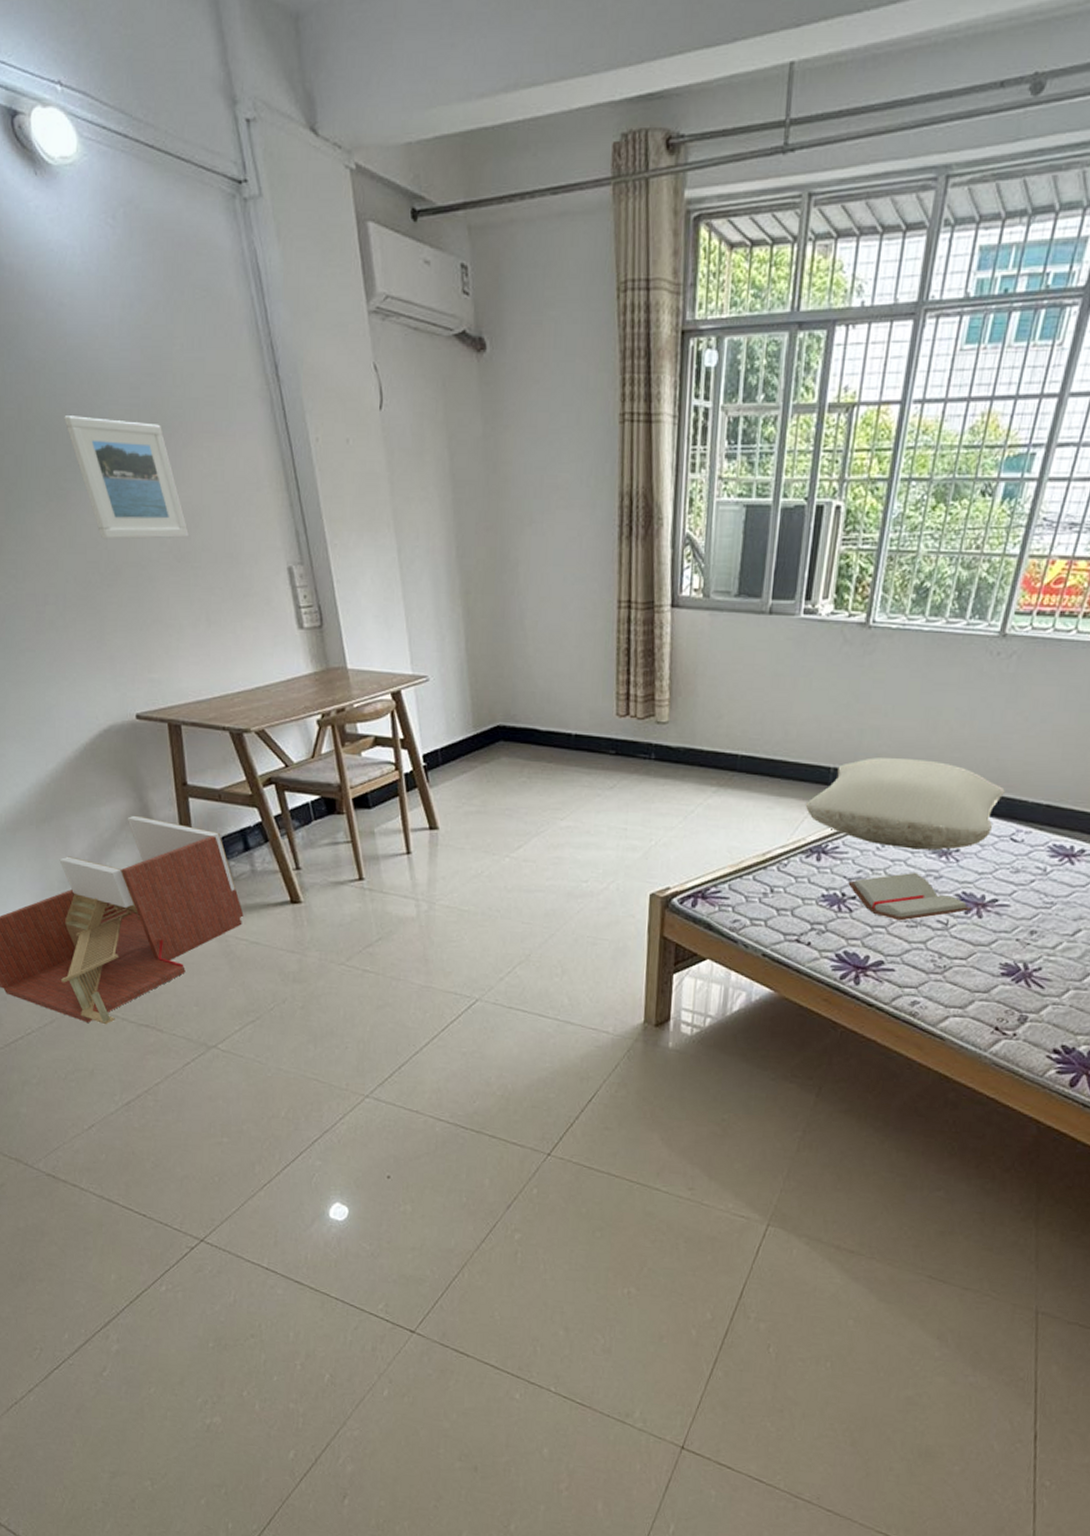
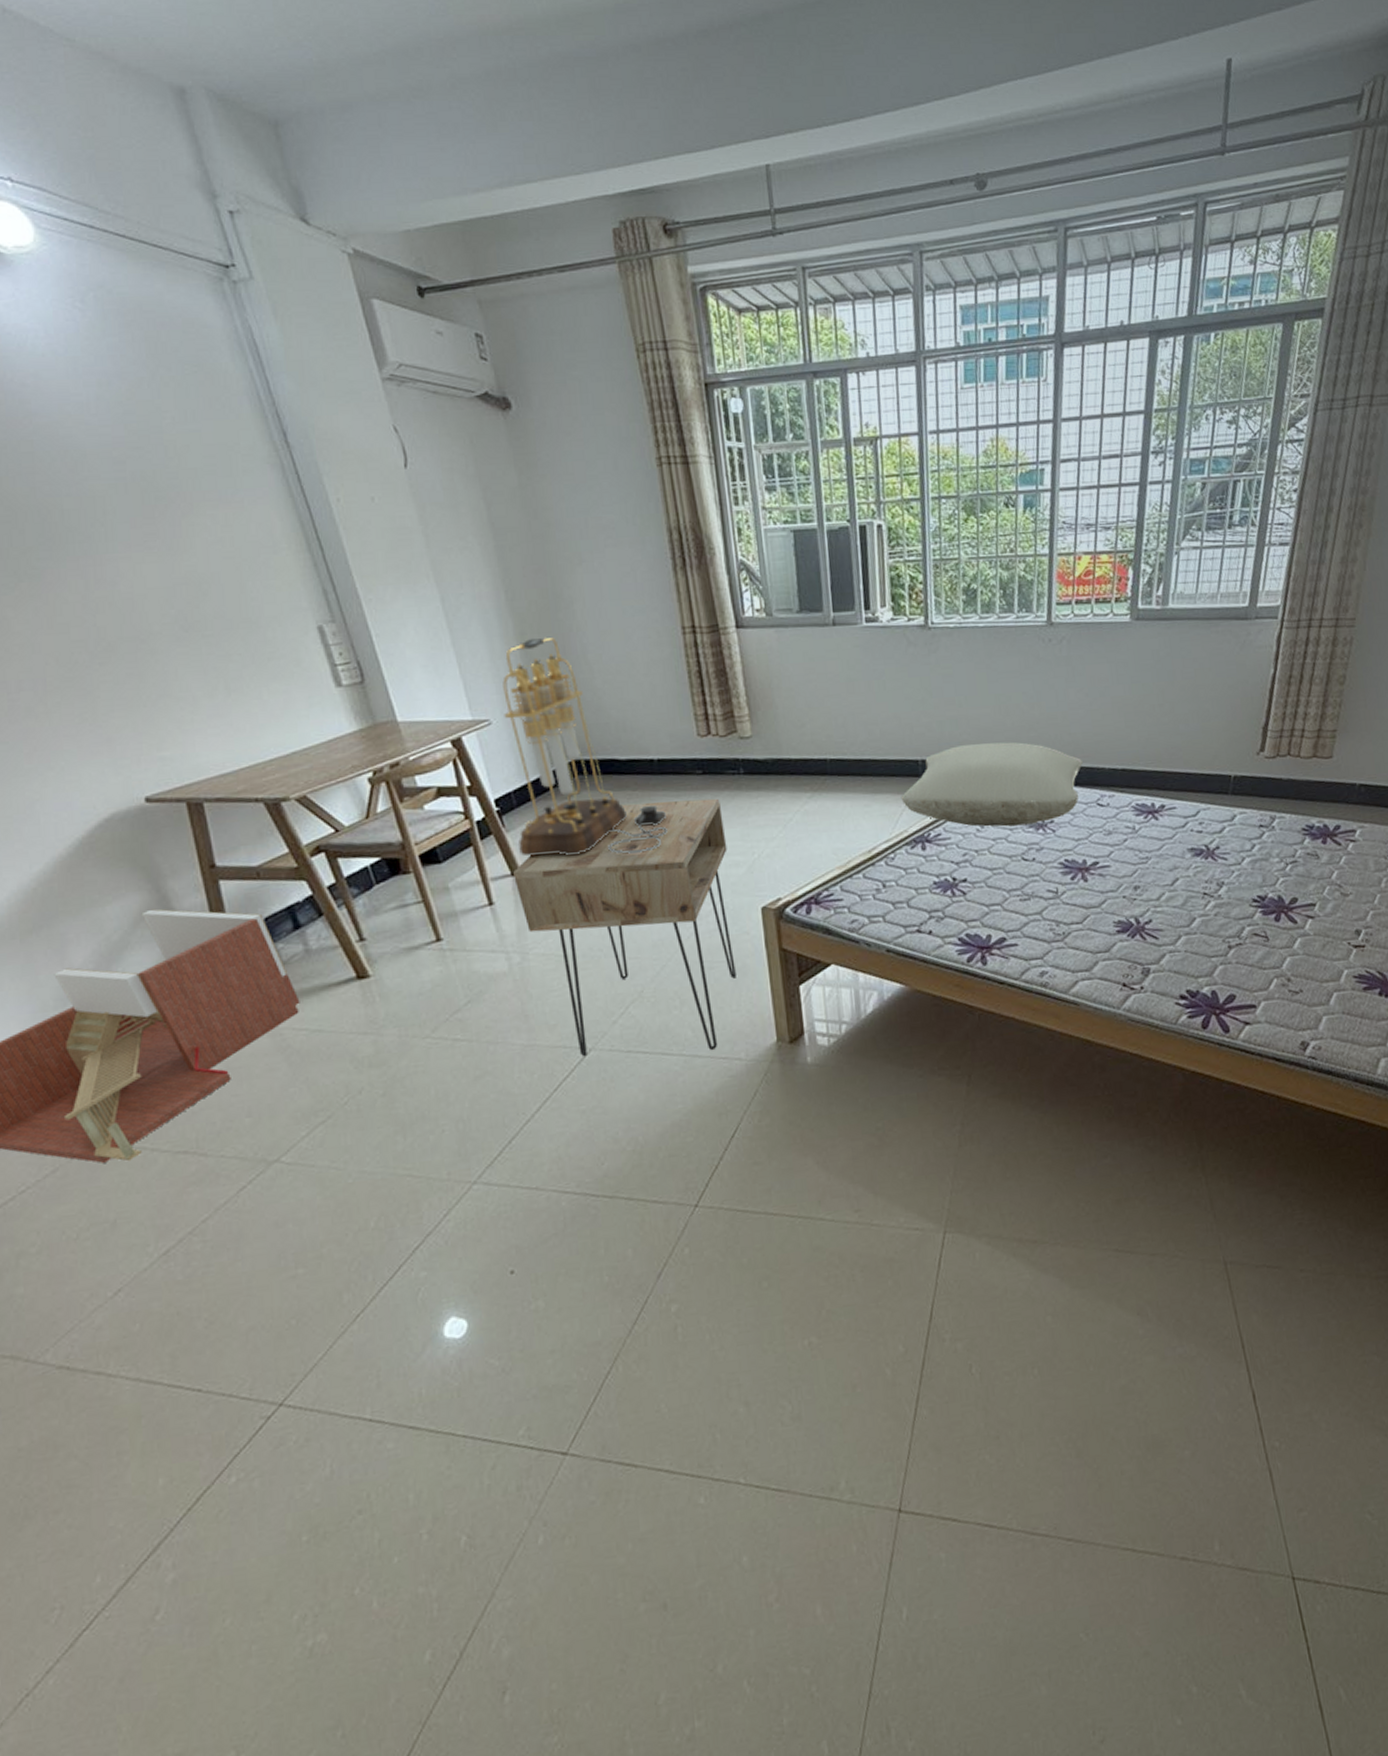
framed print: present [64,416,189,539] -> none [33,493,196,616]
nightstand: none [431,775,628,1020] -> present [513,798,736,1057]
table lamp: none [439,599,575,825] -> present [502,638,667,857]
paperback book: present [848,872,972,921] -> none [956,847,1077,896]

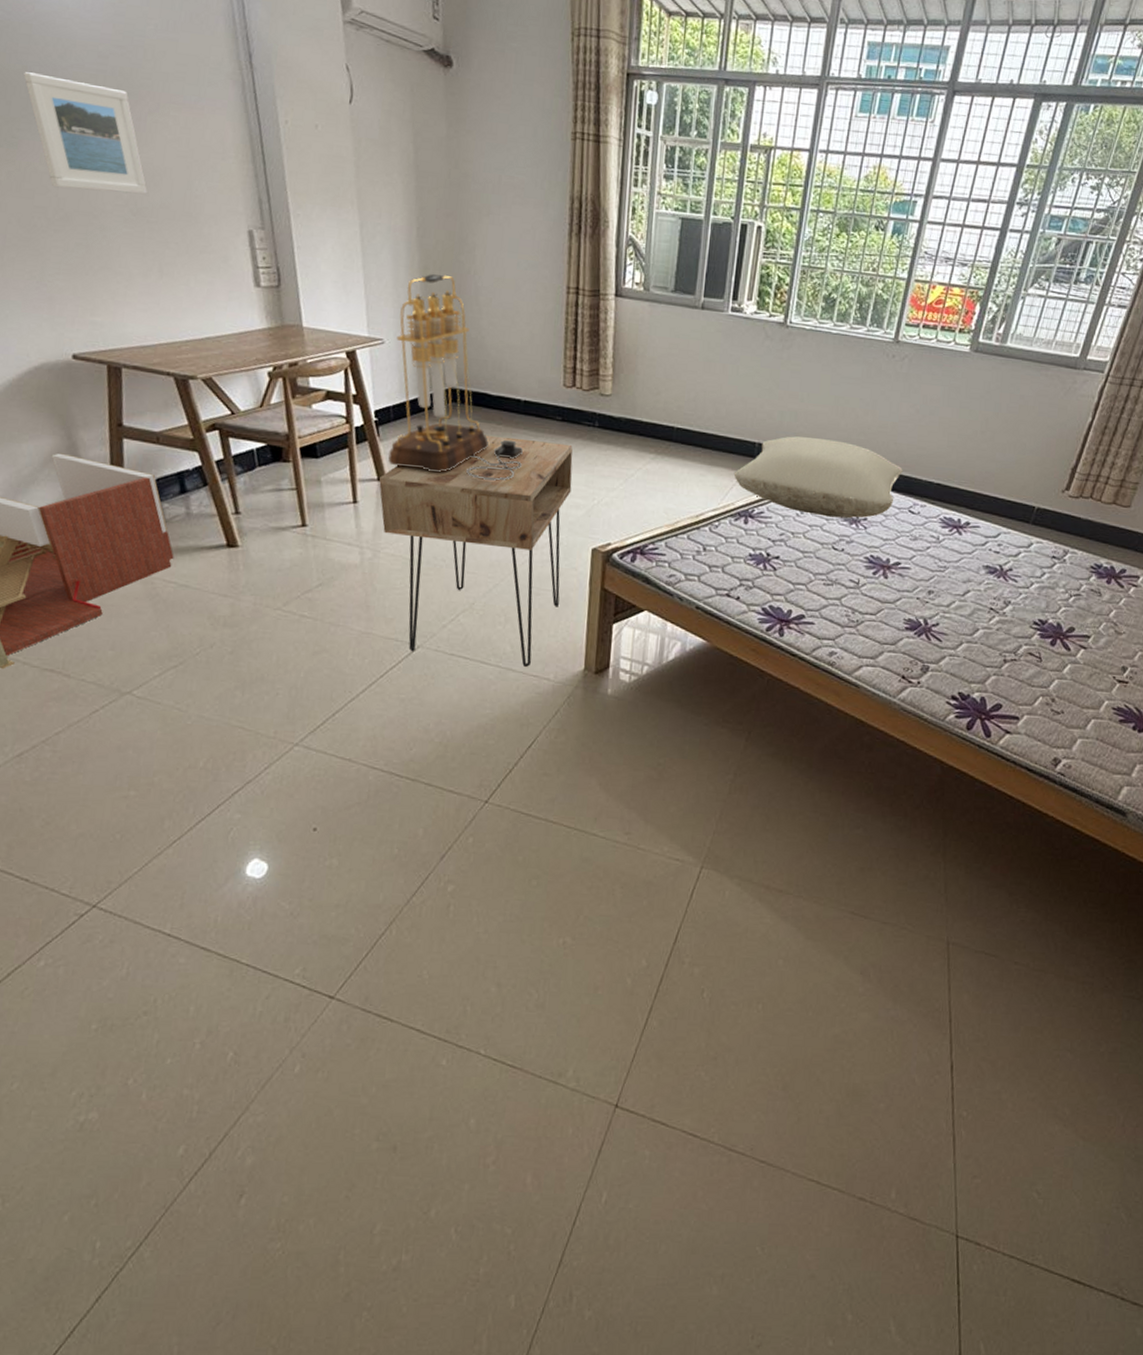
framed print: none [33,493,196,616] -> present [24,72,147,195]

